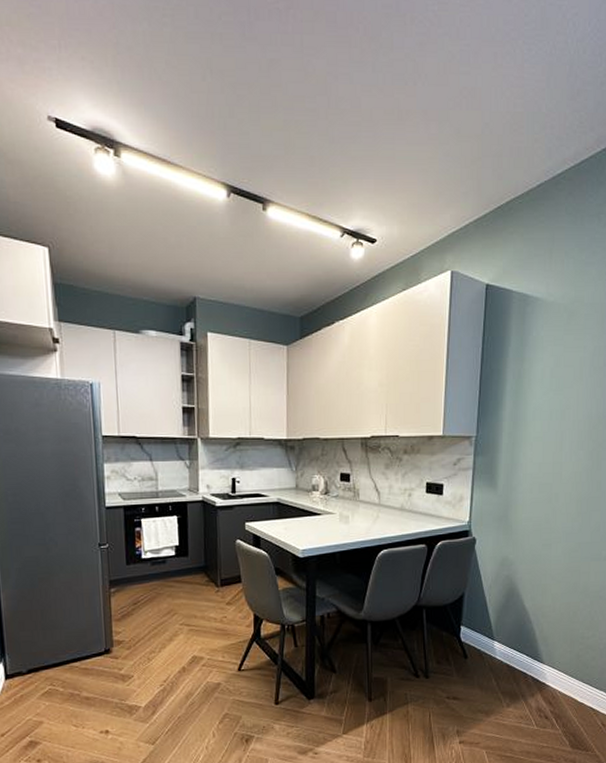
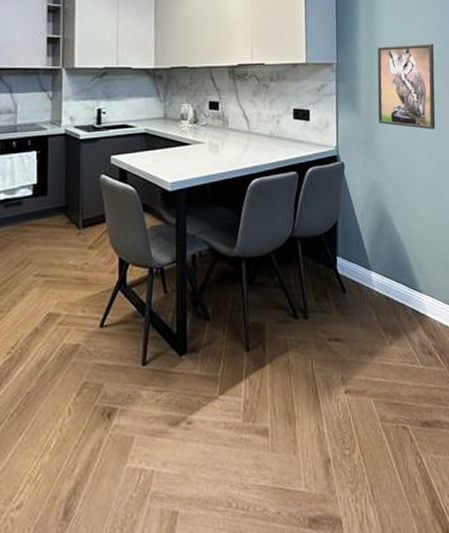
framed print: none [516,416,588,508] -> present [377,43,436,130]

